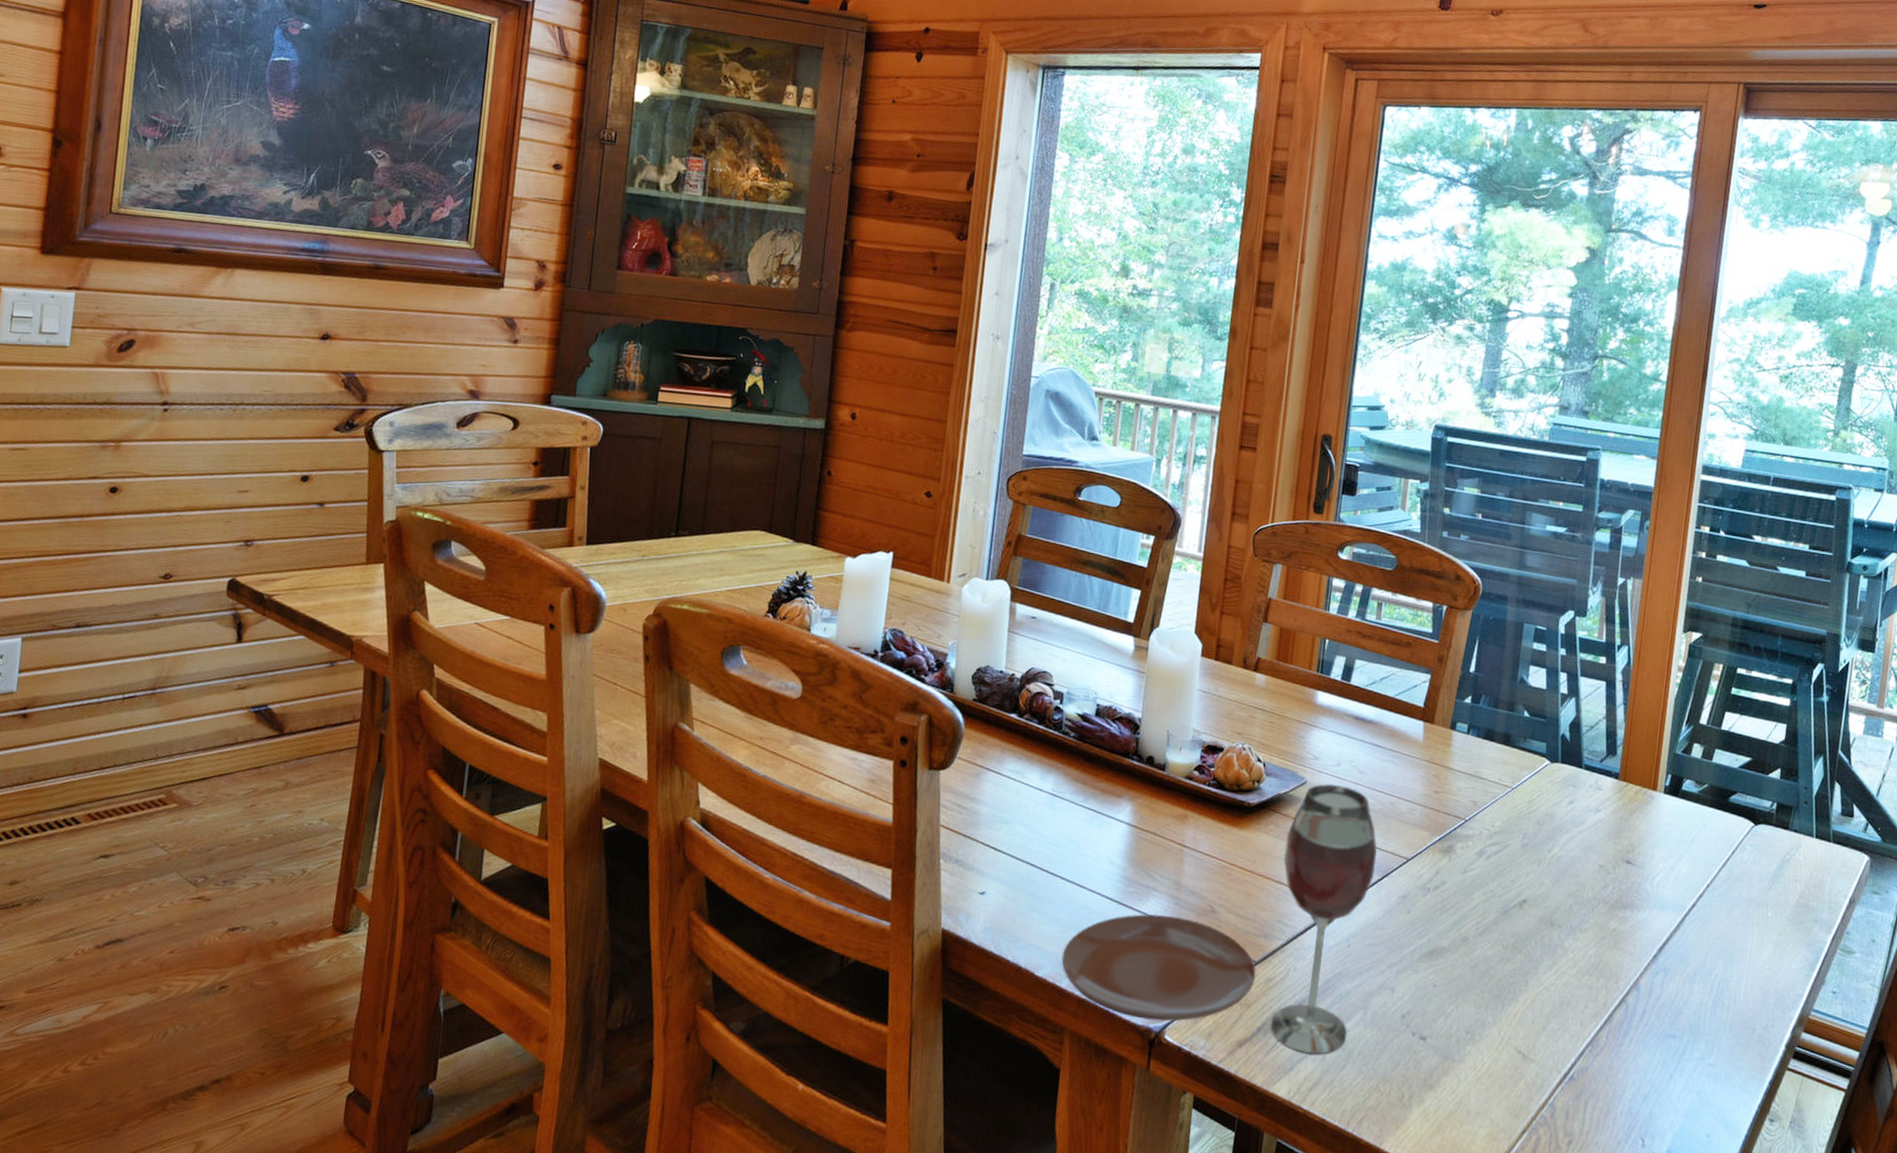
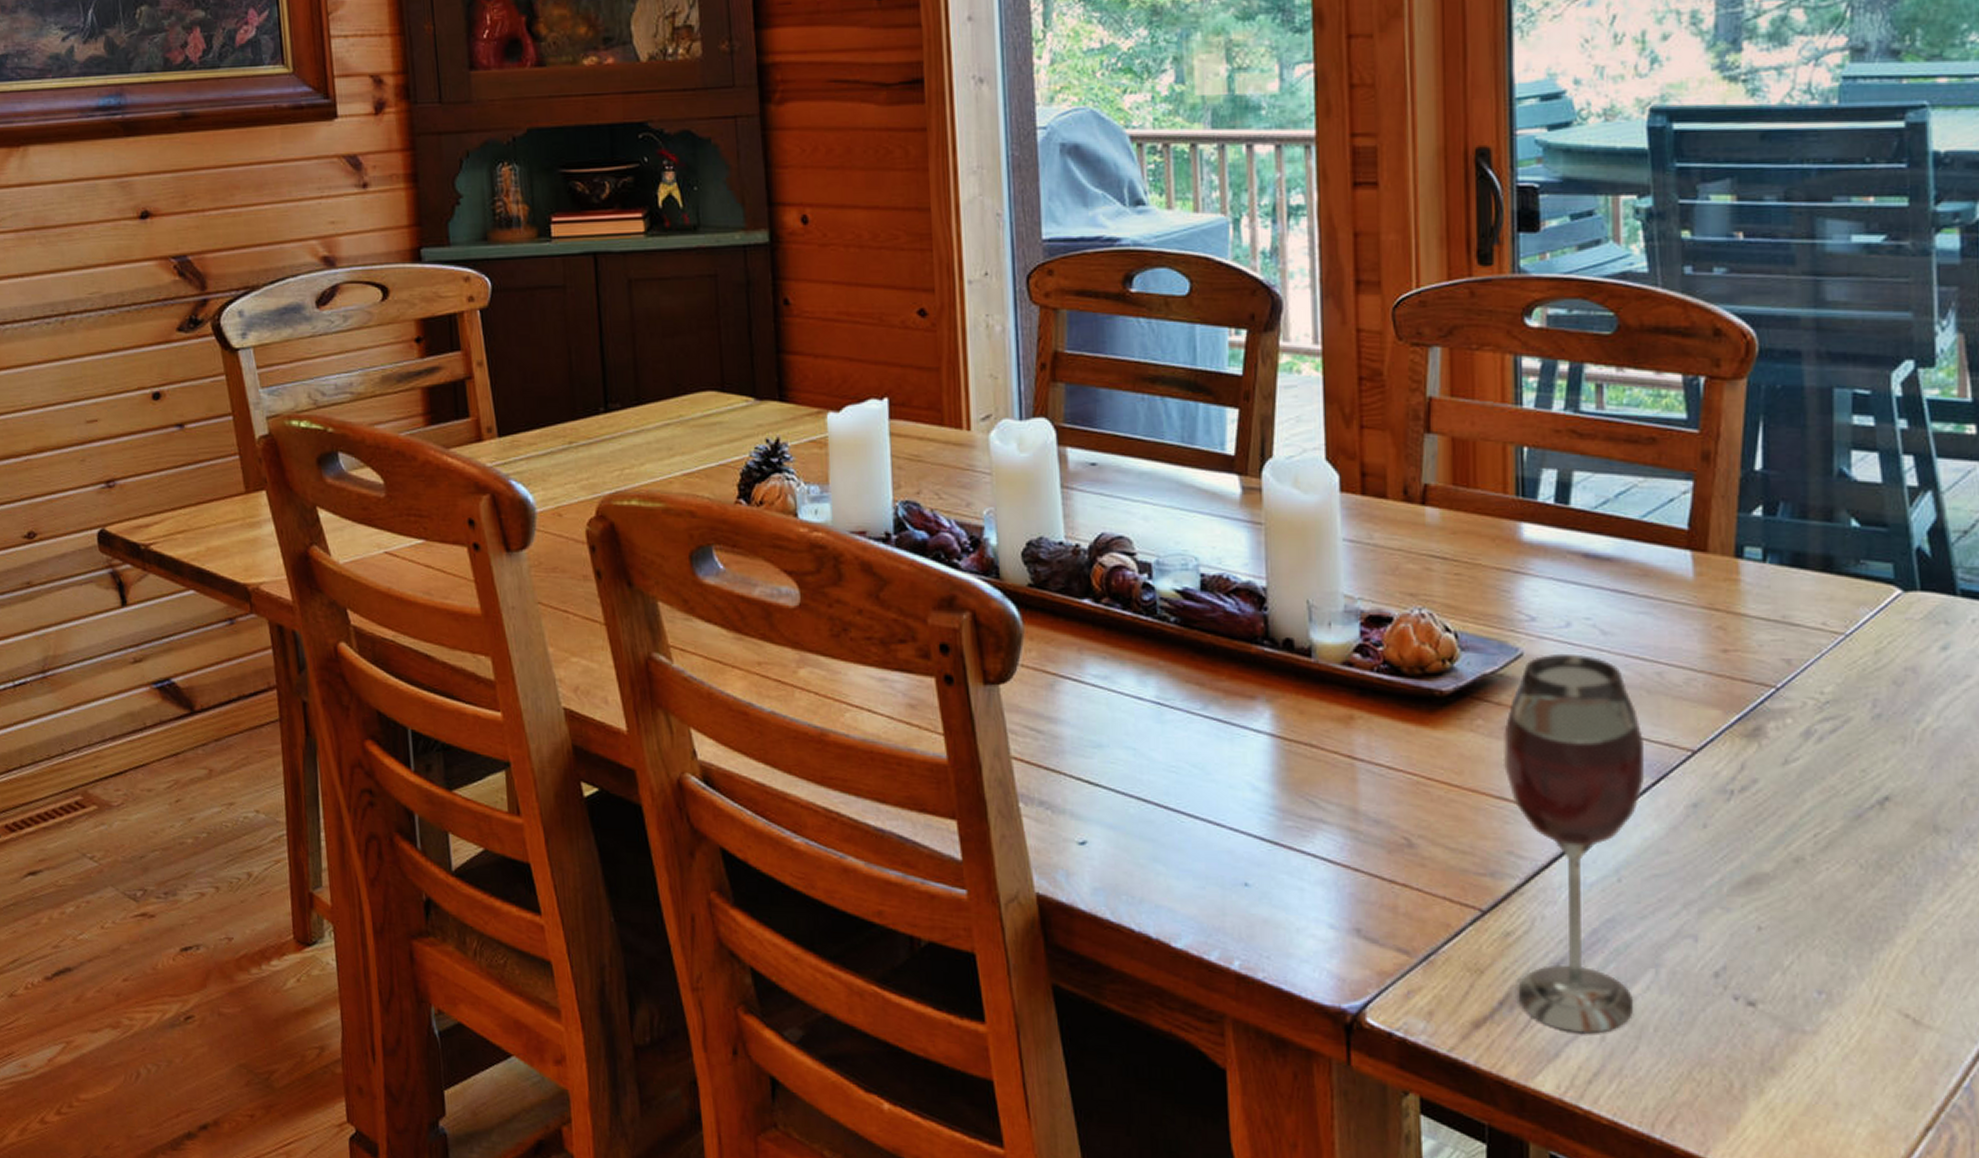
plate: present [1061,913,1256,1022] -> none [1205,854,1486,999]

